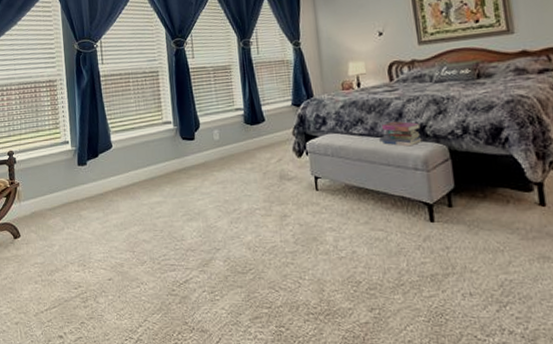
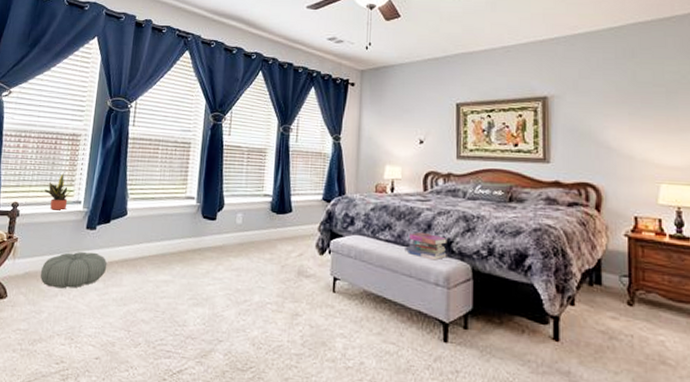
potted plant: none [33,118,59,153] -> present [44,173,73,211]
pouf: none [45,185,103,223] -> present [40,252,107,289]

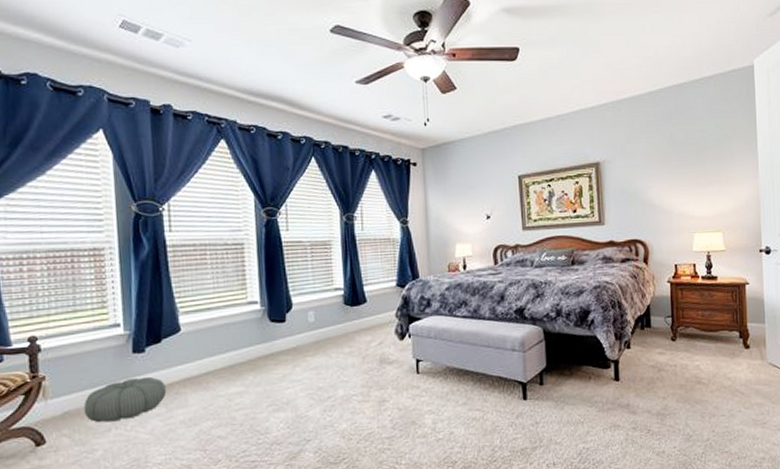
potted plant: present [44,173,73,211] -> none [68,295,106,339]
books: present [405,232,447,261] -> none [481,303,521,329]

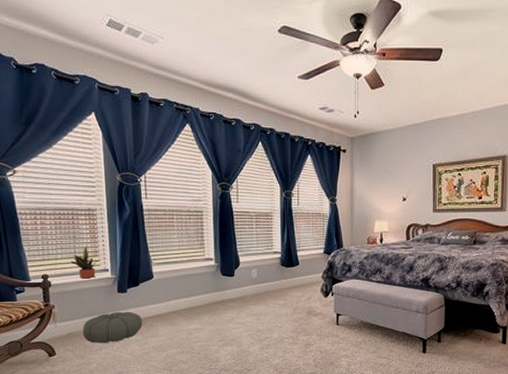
potted plant: none [68,295,106,339] -> present [70,245,98,279]

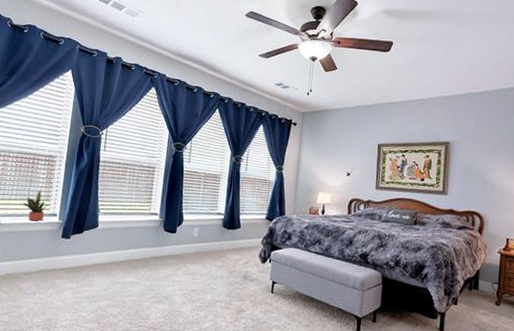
pouf: present [82,311,143,343] -> none [20,257,81,288]

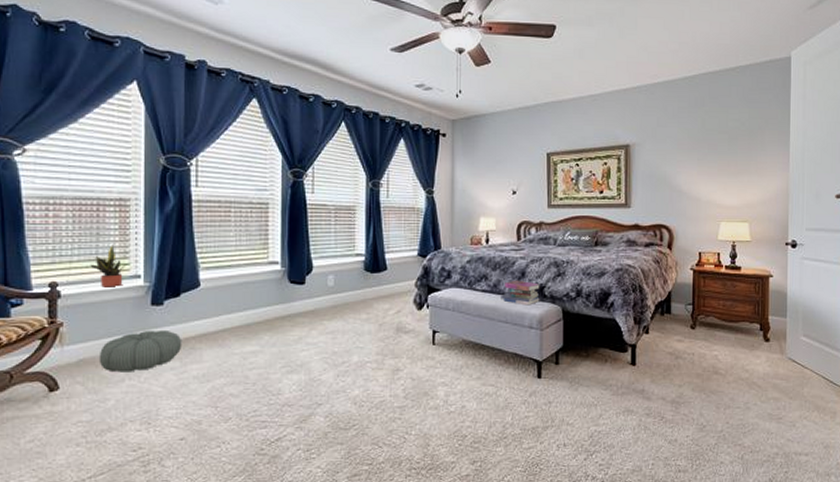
pouf: none [20,257,81,288] -> present [99,329,182,373]
books: none [330,246,365,269] -> present [501,280,540,306]

